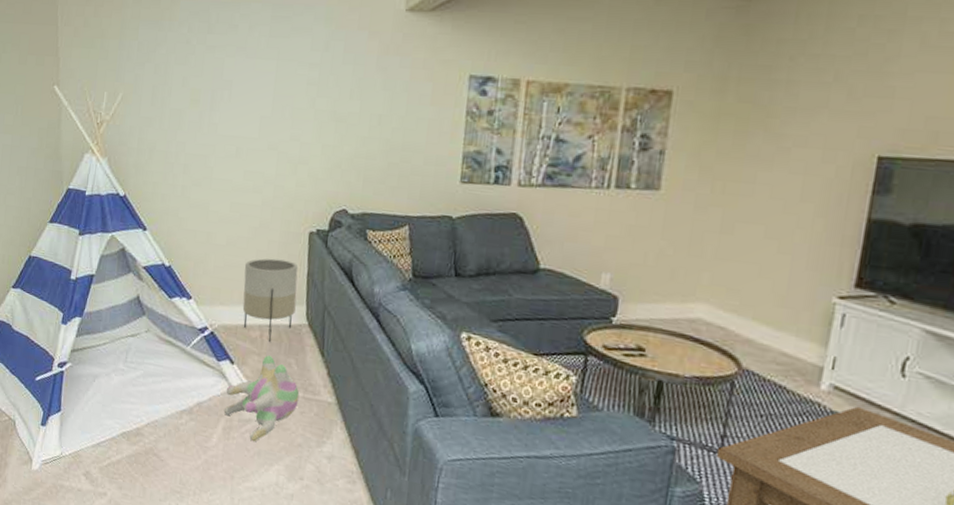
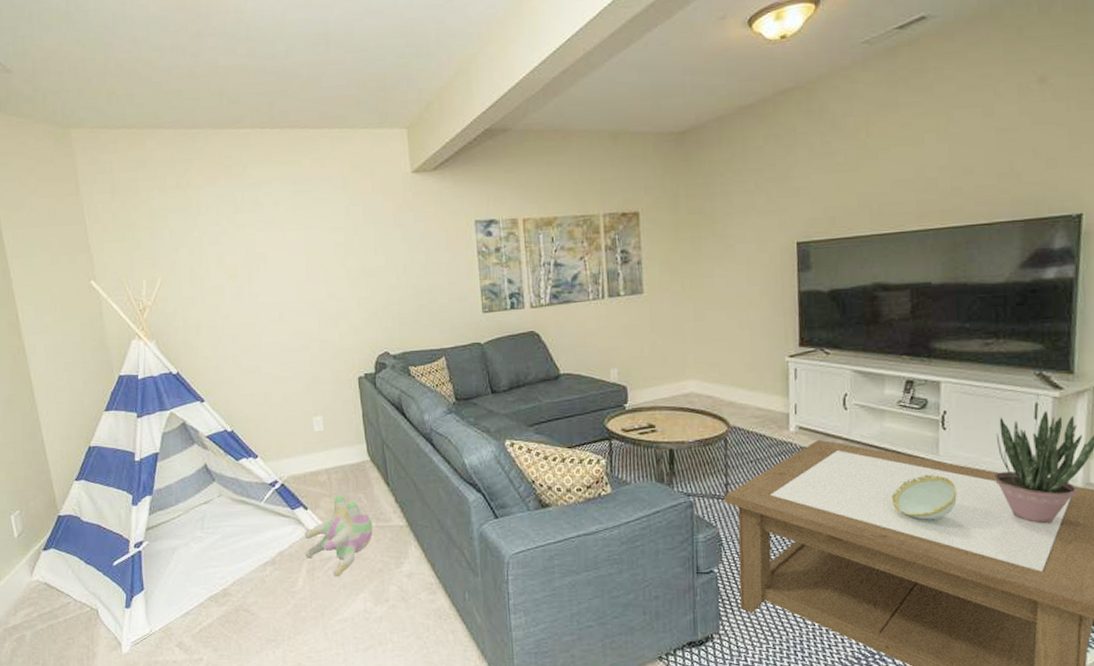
planter: present [242,258,299,342] -> none [303,406,357,482]

